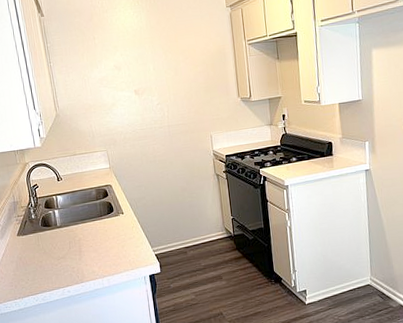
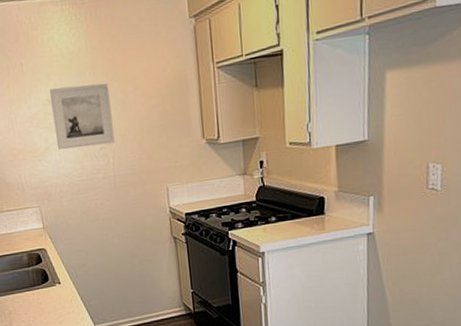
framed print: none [117,53,169,105] -> present [50,82,115,149]

